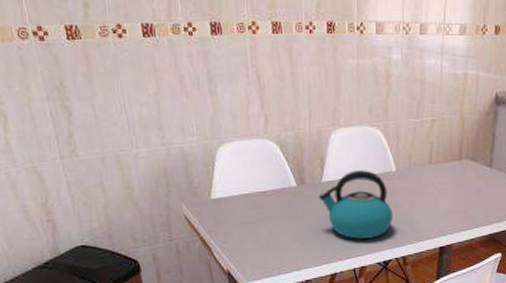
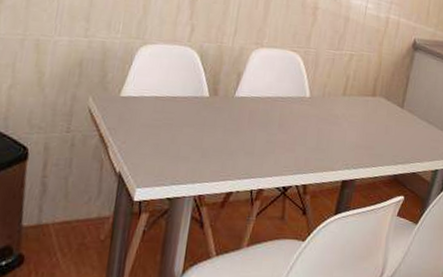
kettle: present [318,170,393,239] -> none [228,90,301,161]

